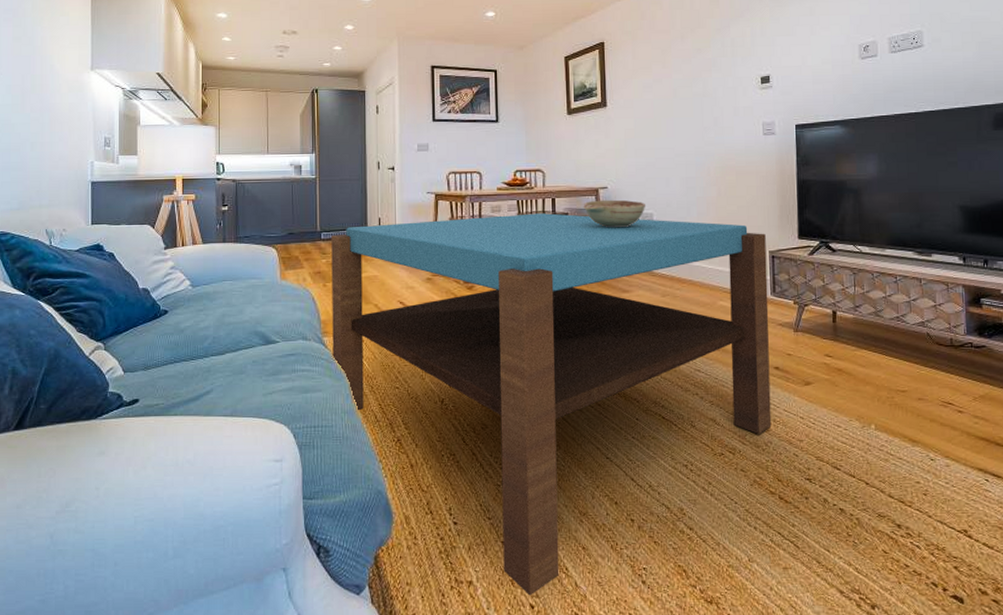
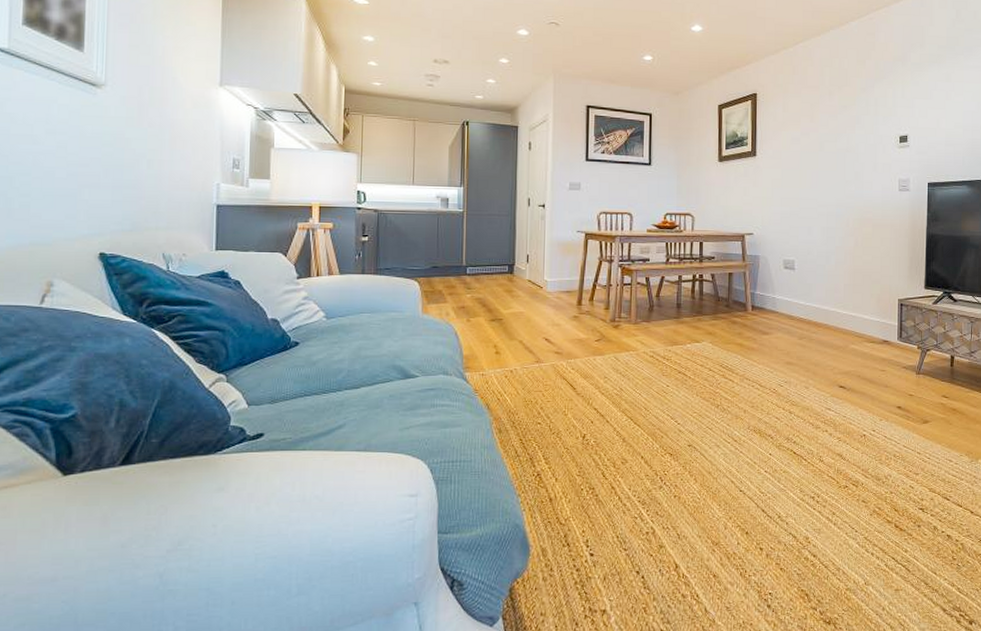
coffee table: present [331,213,772,596] -> none [474,256,896,622]
decorative bowl: present [583,199,645,228] -> none [729,245,788,273]

